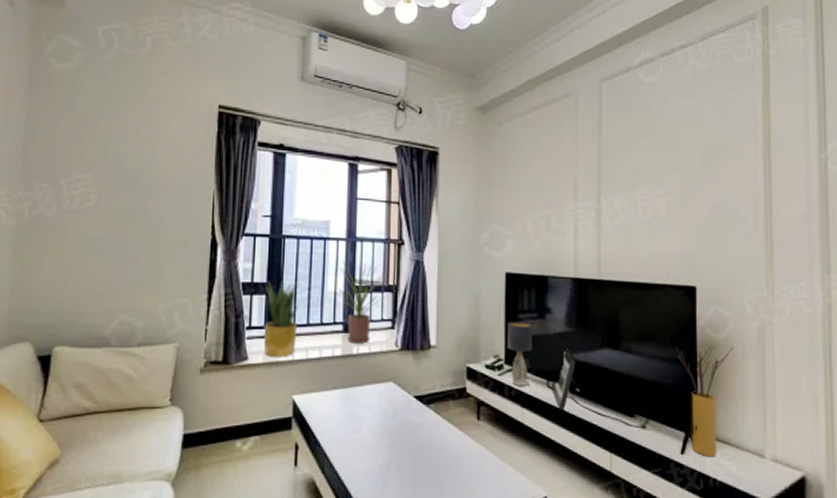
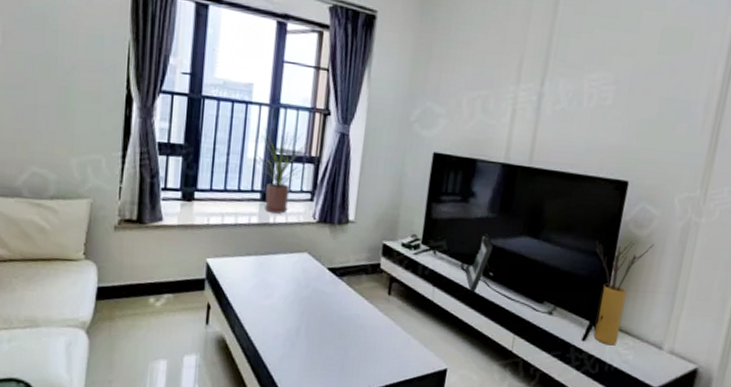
planter: present [263,281,299,358] -> none [178,144,216,221]
table lamp: present [508,321,533,387] -> none [426,202,455,268]

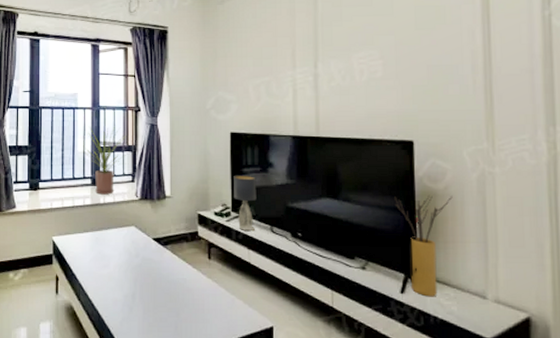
table lamp: none [426,202,455,268] -> present [234,175,257,232]
picture frame: present [465,234,494,292] -> none [275,198,298,252]

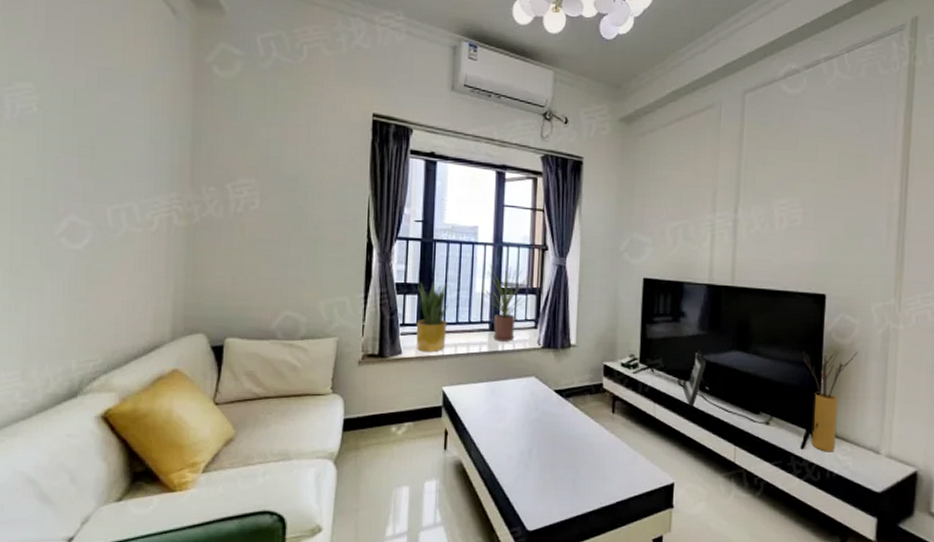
planter: none [27,144,55,206] -> present [416,282,449,353]
table lamp: present [234,175,257,232] -> none [643,324,667,385]
picture frame: none [275,198,298,252] -> present [682,350,707,406]

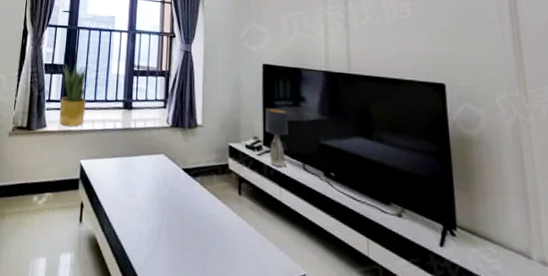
house plant: present [482,264,531,342] -> none [117,49,160,120]
table lamp: none [643,324,667,385] -> present [266,107,289,168]
picture frame: present [682,350,707,406] -> none [307,135,330,193]
vase: present [802,351,858,452] -> none [429,140,488,253]

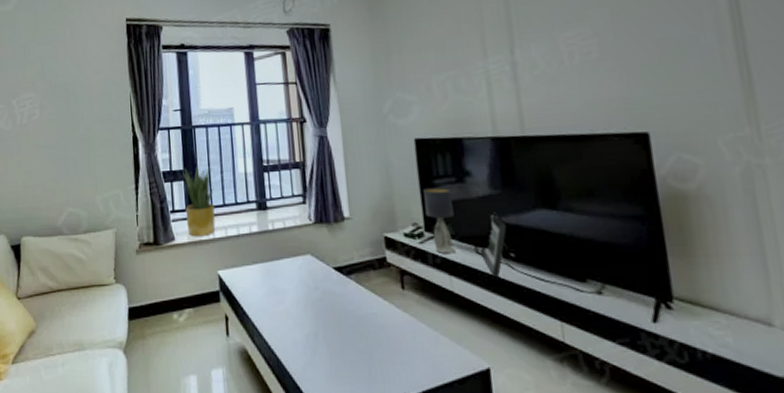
picture frame: none [307,135,330,193] -> present [481,212,508,277]

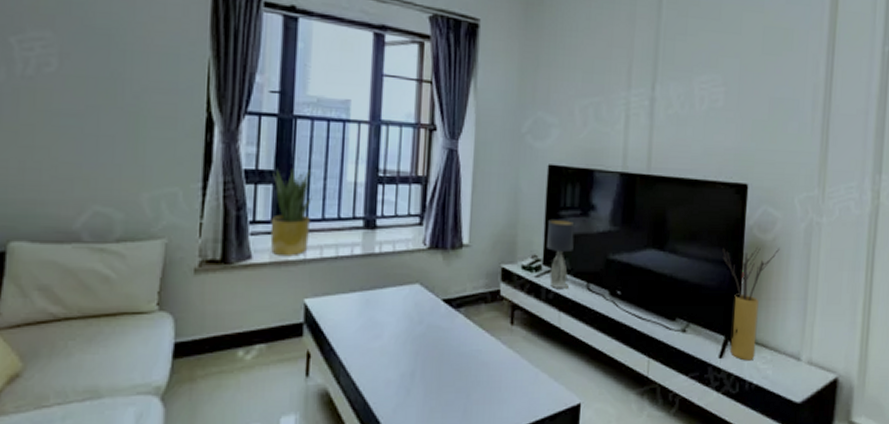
picture frame: present [481,212,508,277] -> none [591,249,619,314]
vase: none [631,197,710,326] -> present [722,247,780,361]

